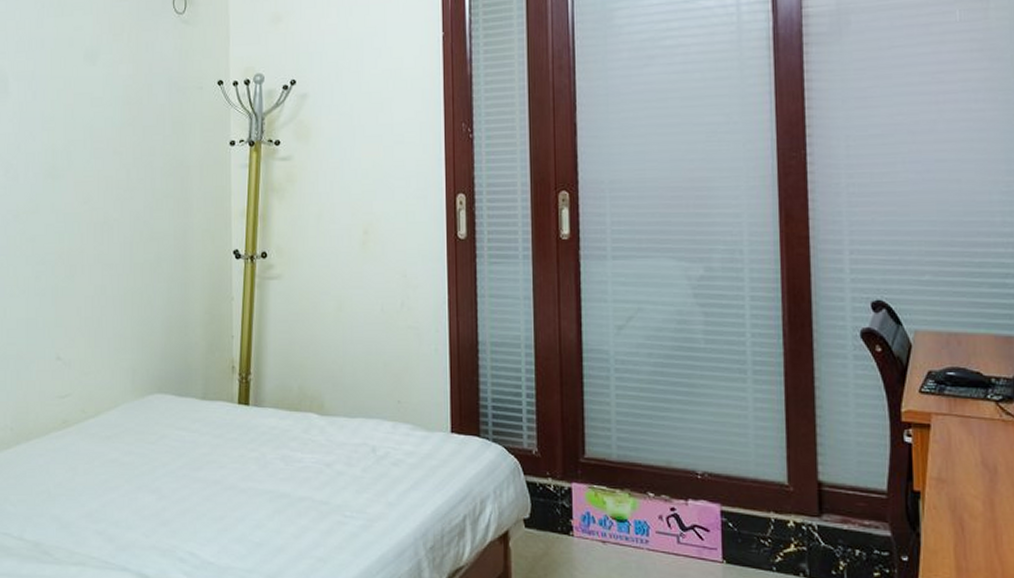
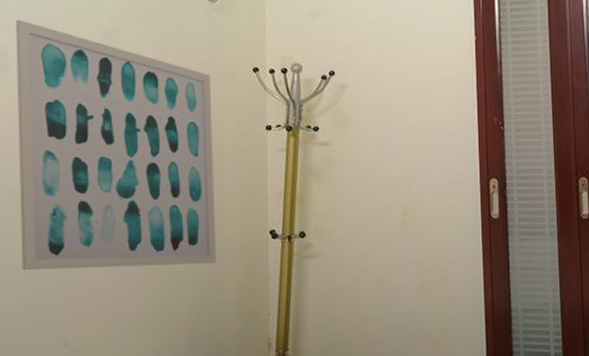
wall art: none [15,45,185,287] -> present [16,20,217,271]

